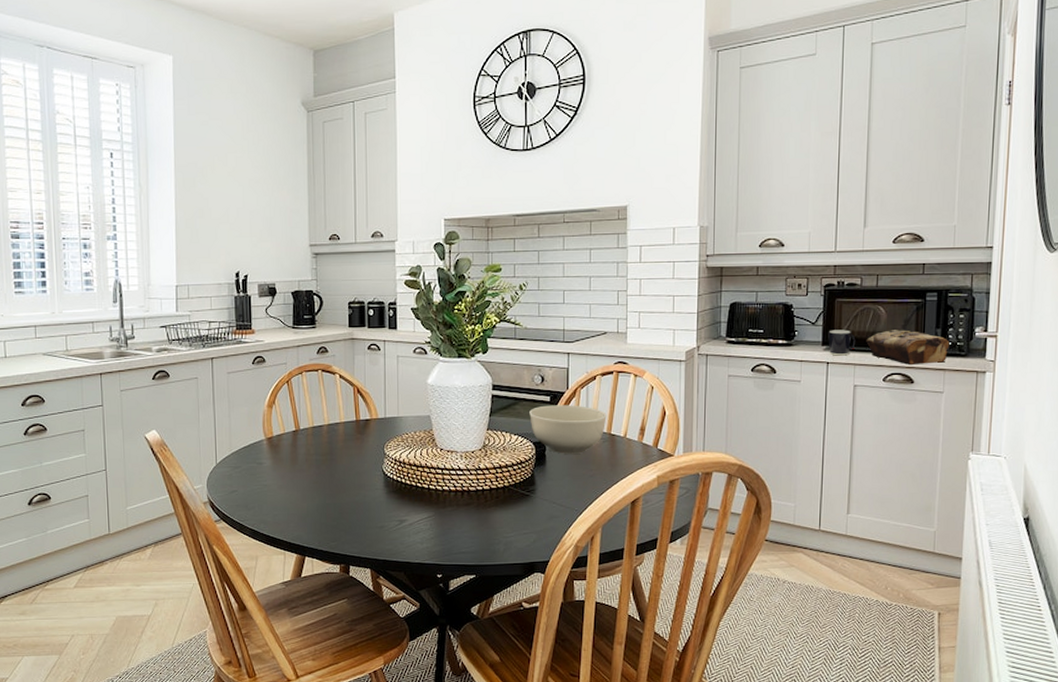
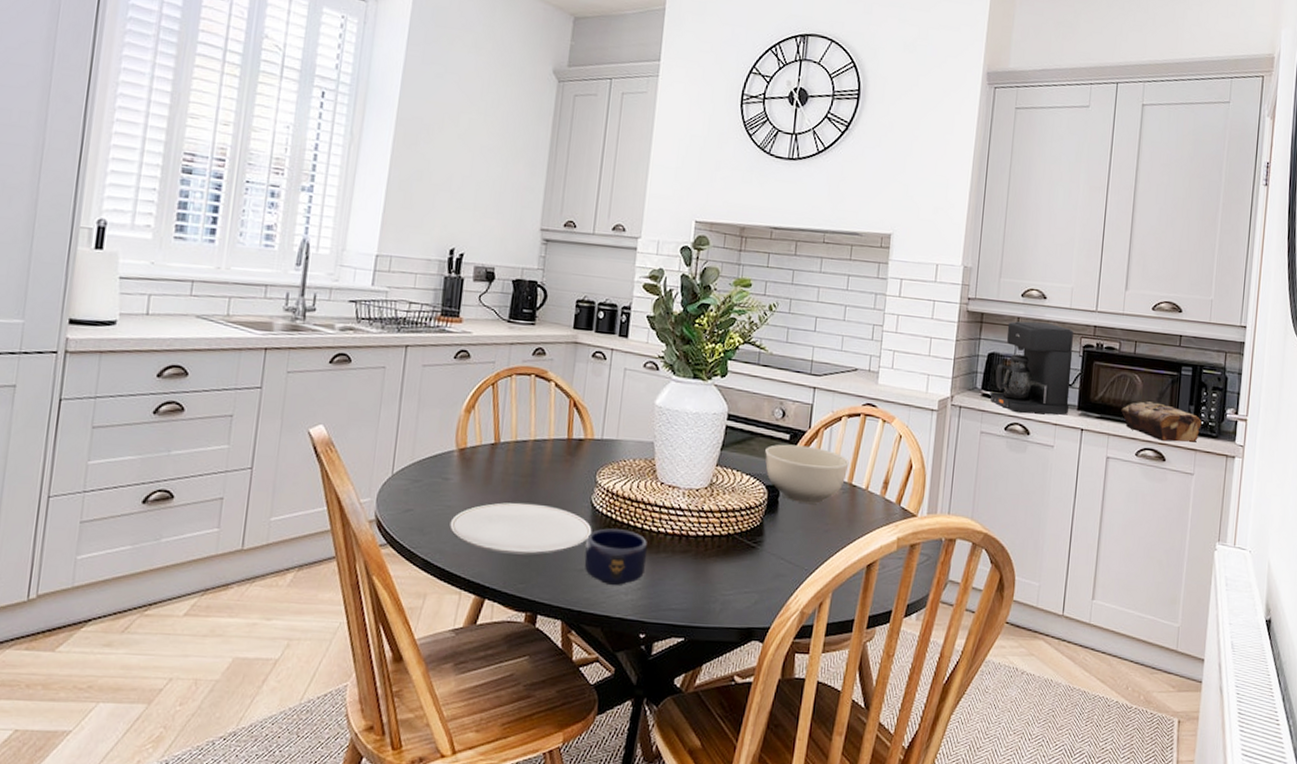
plate: none [268,476,386,519] -> present [450,502,592,555]
mug: none [383,491,436,537] -> present [584,528,648,585]
coffee maker: none [736,269,814,355] -> present [990,321,1074,415]
mug: present [828,329,856,356] -> none [1084,394,1111,424]

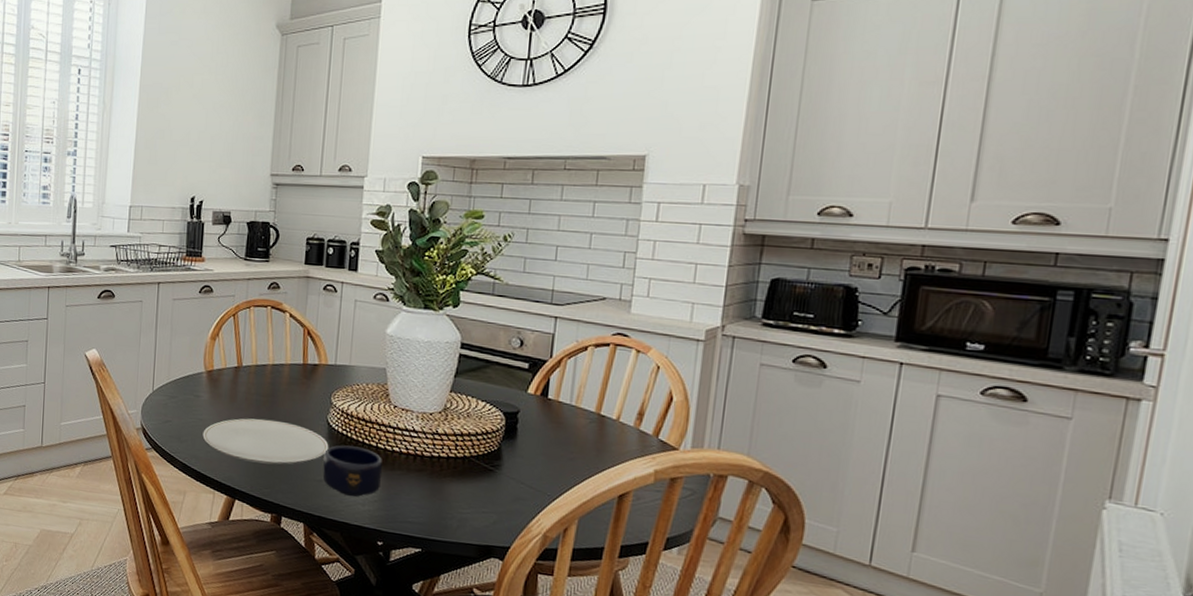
bowl: present [765,444,849,504] -> none [501,372,597,432]
coffee maker: present [990,321,1074,415] -> none [774,242,891,347]
bread loaf: present [1121,401,1202,443] -> none [960,332,1088,381]

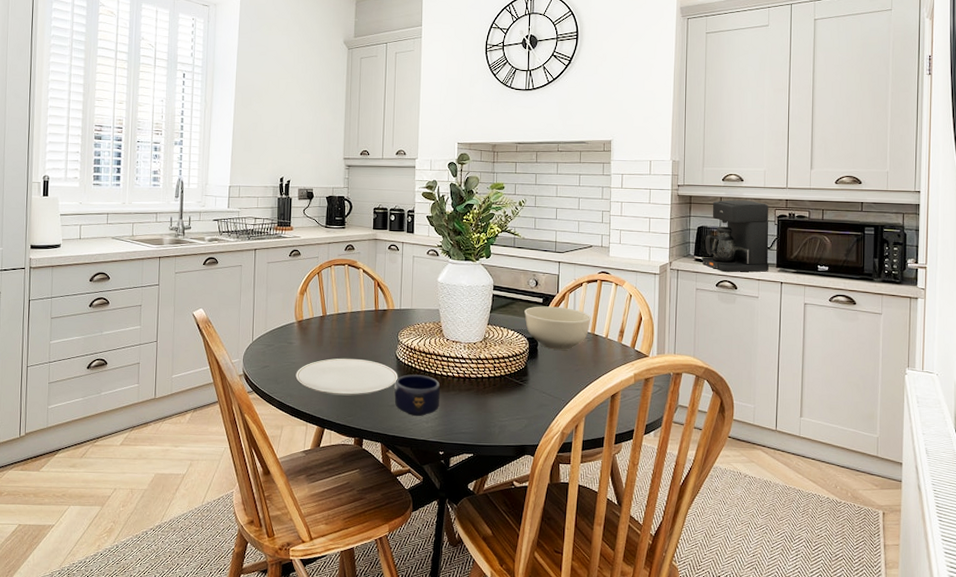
bowl: none [501,372,597,432] -> present [524,306,591,350]
coffee maker: none [774,242,891,347] -> present [702,200,769,273]

